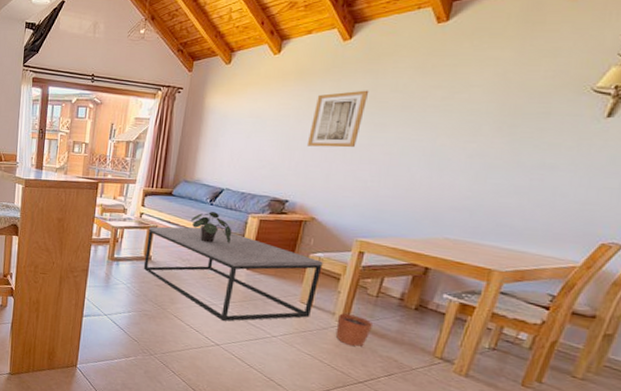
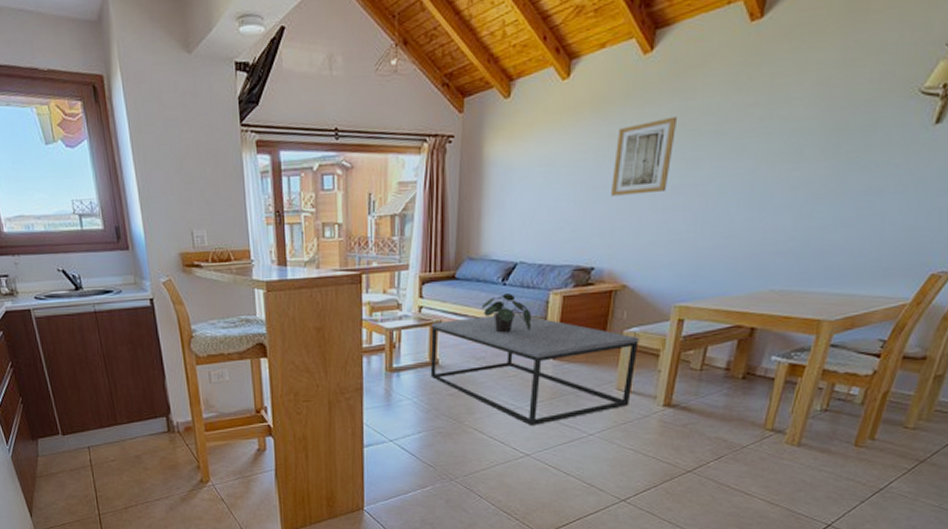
plant pot: present [335,307,374,347] -> none [659,386,699,432]

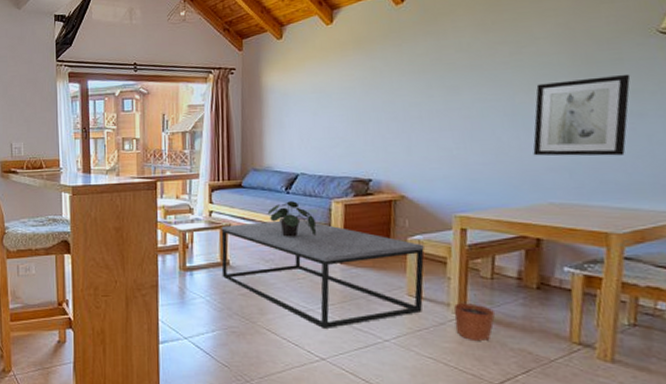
wall art: present [610,116,678,196] -> none [379,53,434,118]
plant pot: none [659,386,699,432] -> present [453,294,496,342]
wall art: none [764,143,880,239] -> present [533,74,631,156]

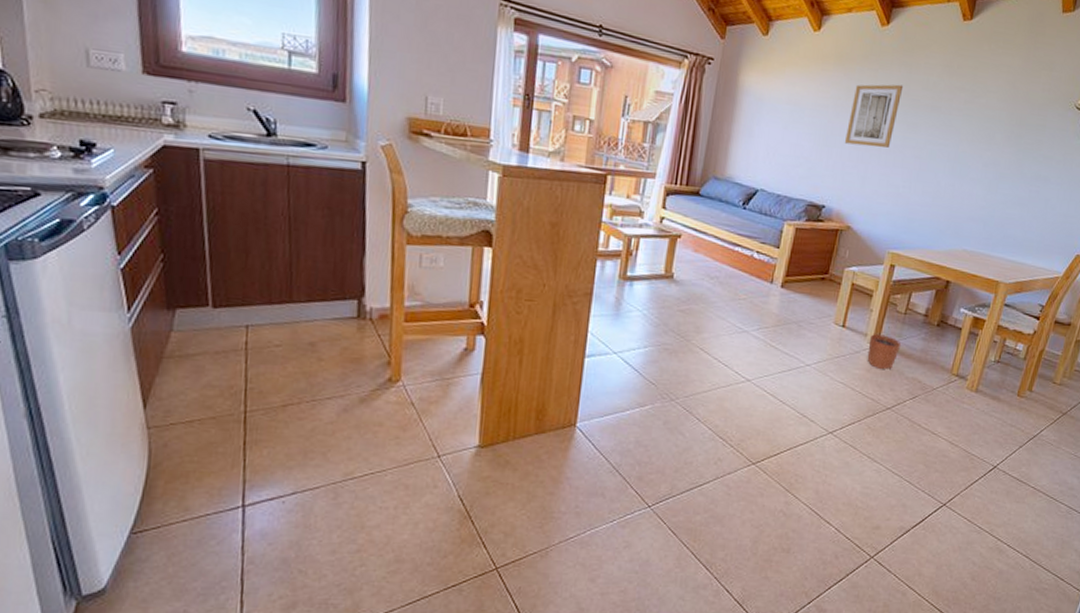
coffee table: present [221,220,425,328] -> none [663,235,857,351]
potted plant: present [267,201,317,237] -> none [720,217,767,256]
wall art: none [379,53,434,118] -> present [844,84,904,148]
wall art: present [533,74,631,156] -> none [961,136,1047,215]

